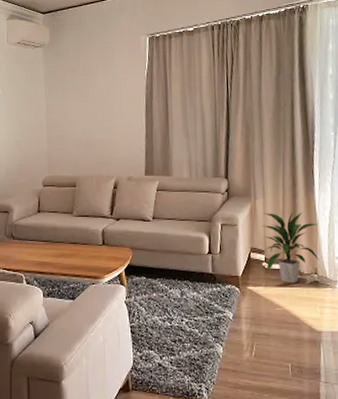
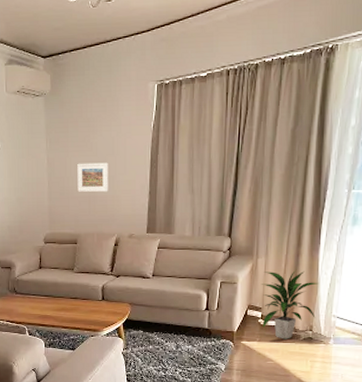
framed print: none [75,107,106,136] -> present [77,162,108,193]

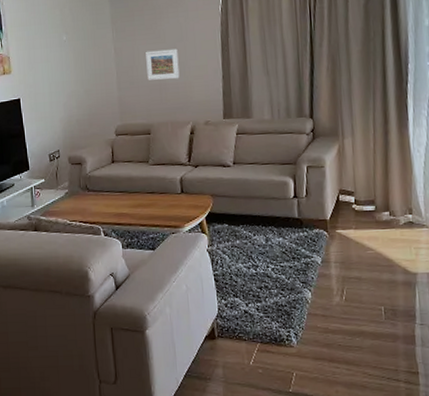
indoor plant: present [262,270,319,339] -> none [351,149,414,226]

